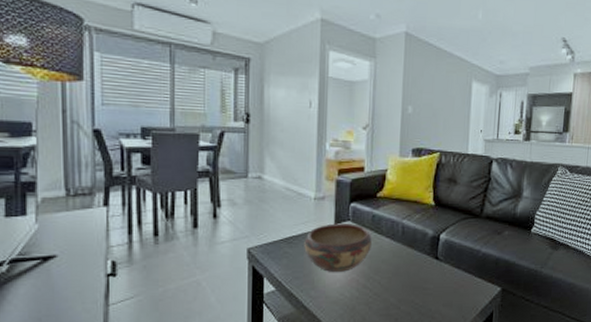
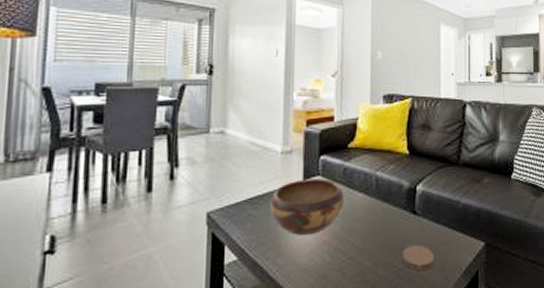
coaster: none [423,286,453,308] -> present [402,245,434,270]

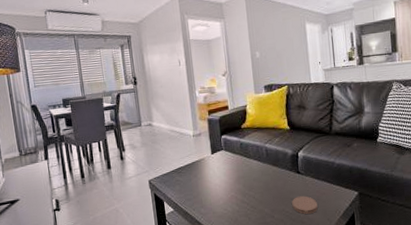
decorative bowl: present [270,178,344,236] -> none [190,152,243,193]

